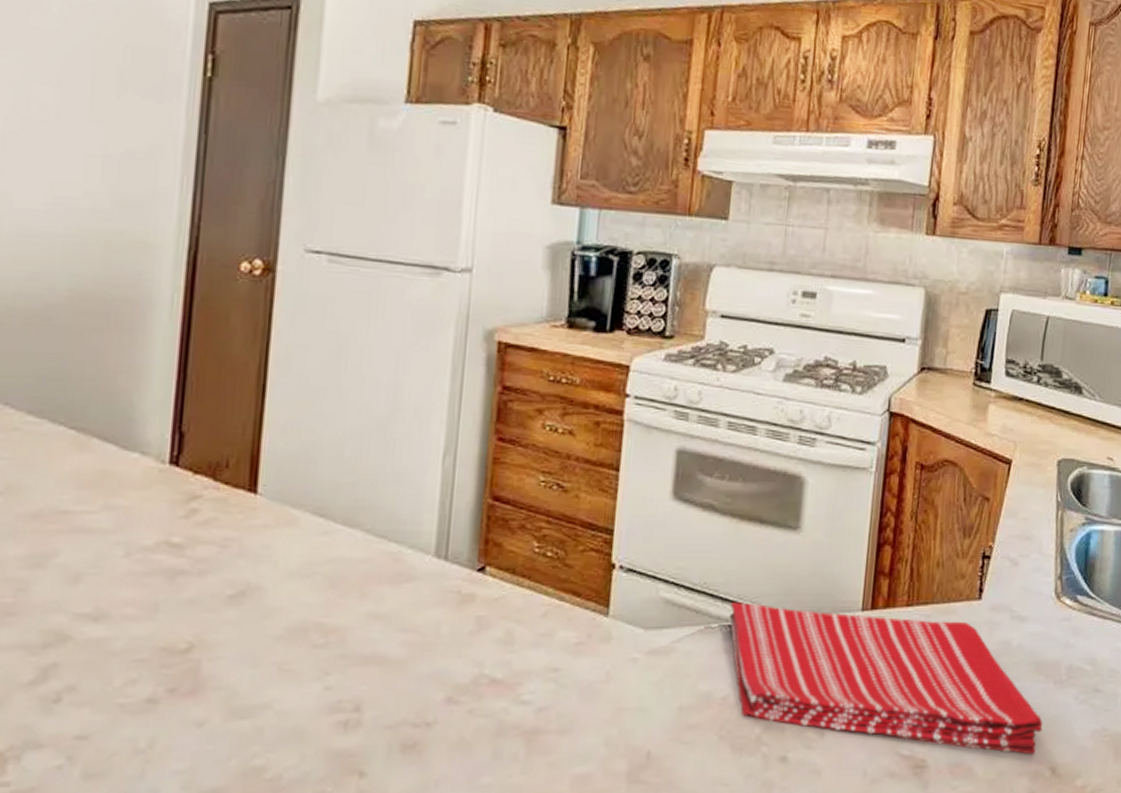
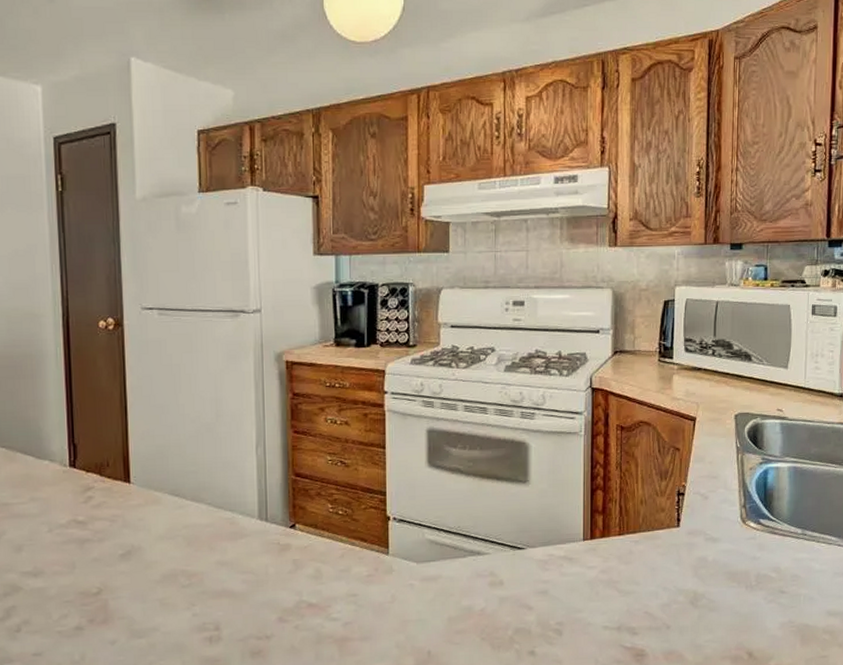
dish towel: present [729,602,1043,755] -> none [480,539,739,643]

